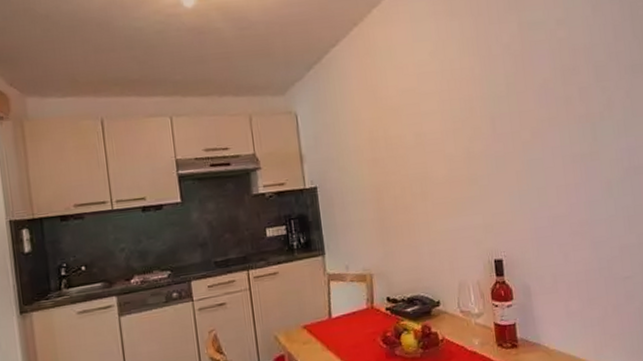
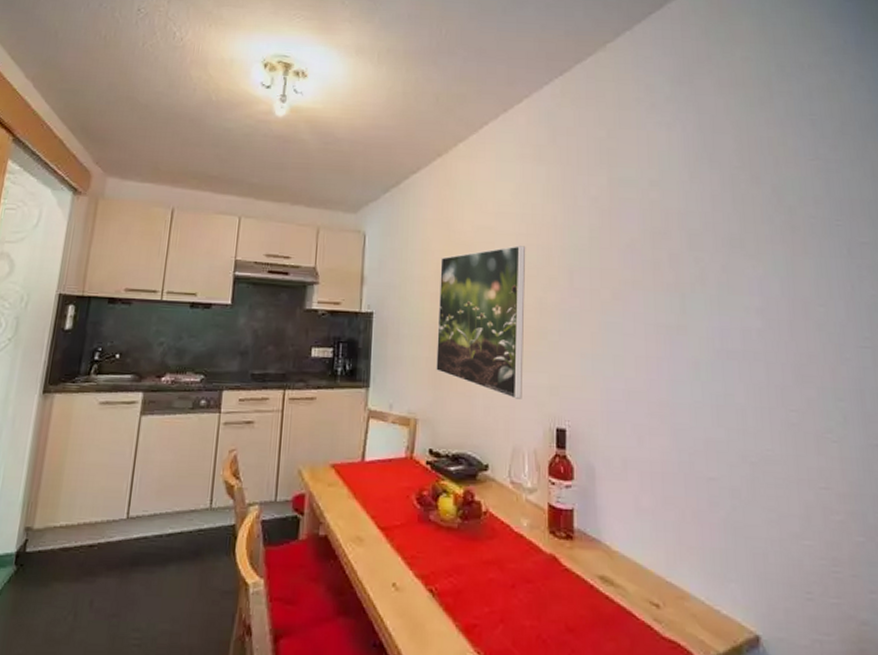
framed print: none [372,102,462,242] -> present [436,245,526,399]

